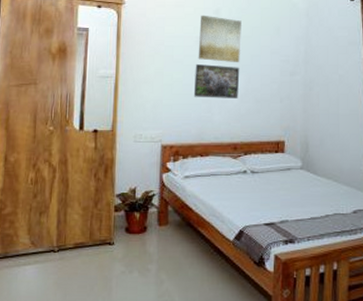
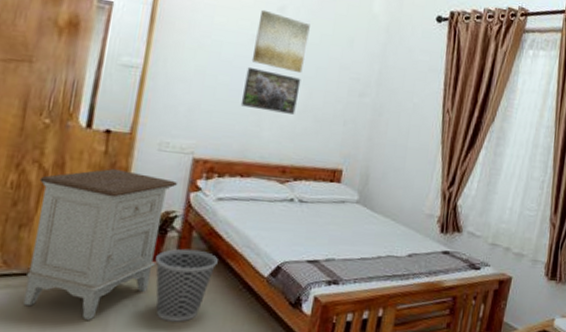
nightstand: none [49,161,151,286] -> present [24,169,177,320]
wastebasket: none [142,221,191,284] -> present [155,248,218,322]

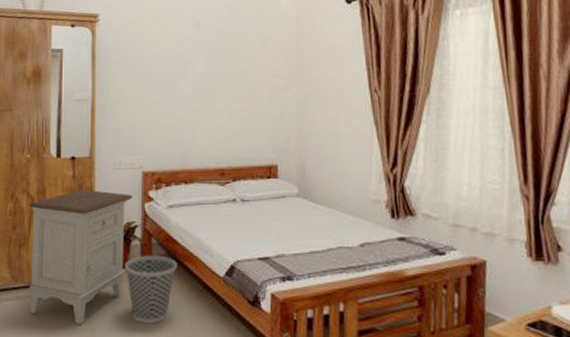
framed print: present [240,67,301,115] -> none [175,82,225,120]
wall art: present [251,9,310,74] -> none [178,28,225,80]

